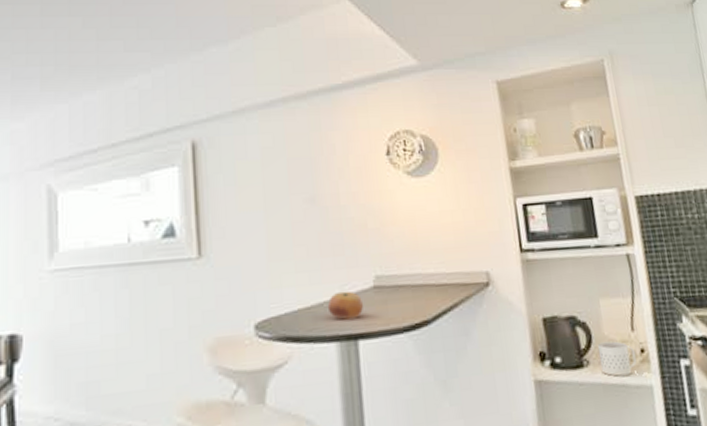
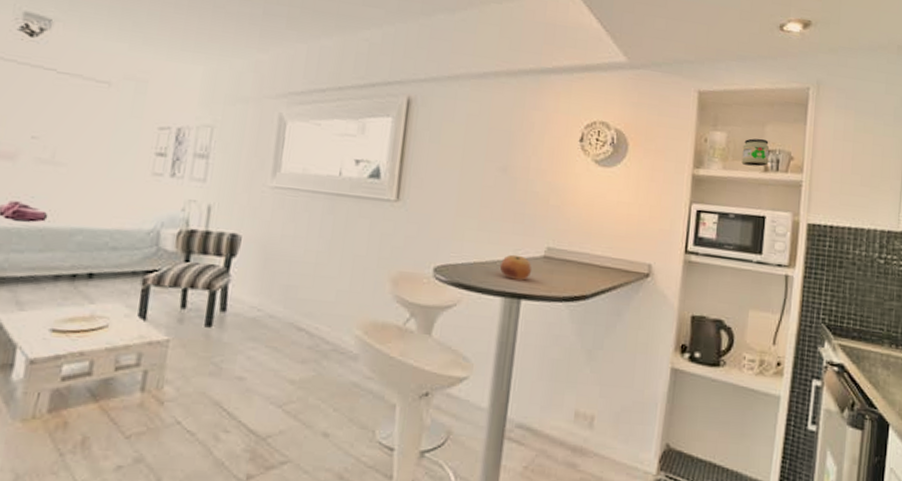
jar: none [553,118,581,148] -> present [741,138,770,167]
mug: present [597,341,637,377] -> none [735,348,772,382]

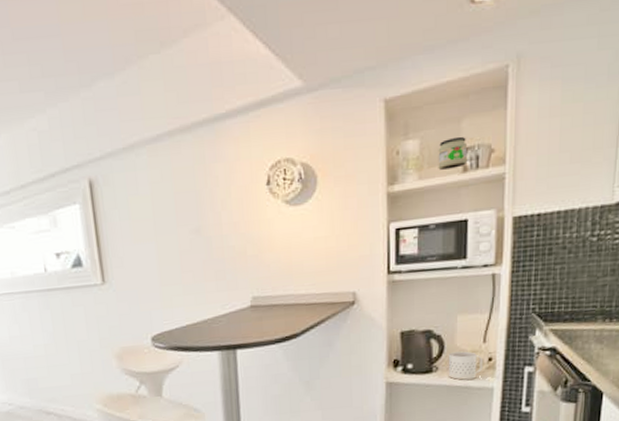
fruit: present [499,254,532,281] -> none [210,309,242,333]
mug: none [735,348,772,382] -> present [448,351,483,380]

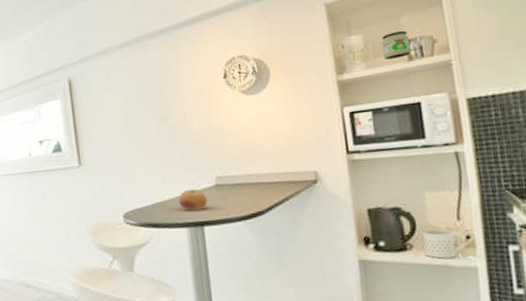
fruit: none [210,309,242,333] -> present [178,188,208,211]

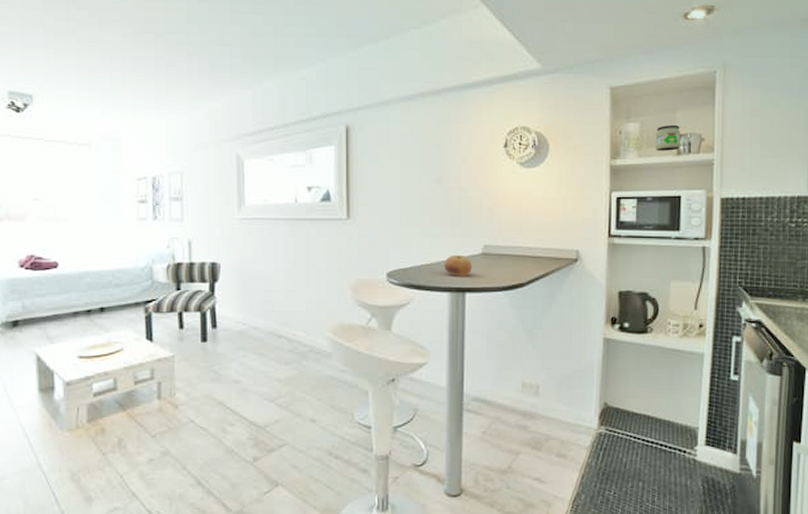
mug: present [421,228,462,259] -> none [662,316,695,343]

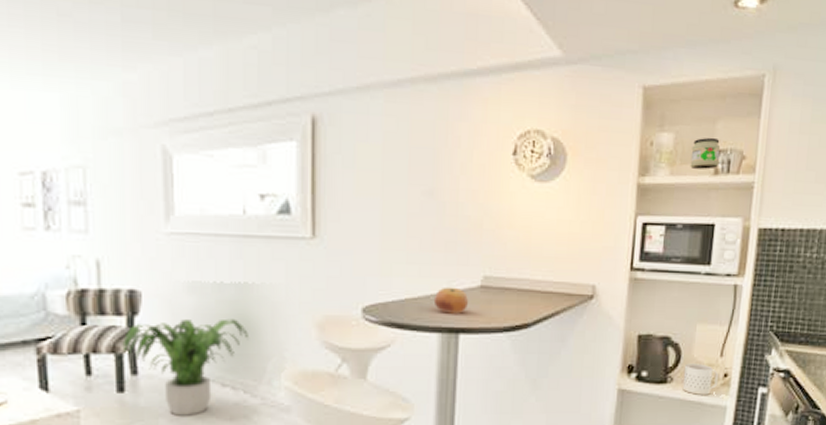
potted plant: none [206,283,299,361] -> present [122,318,248,416]
mug: none [662,316,695,343] -> present [682,364,719,395]

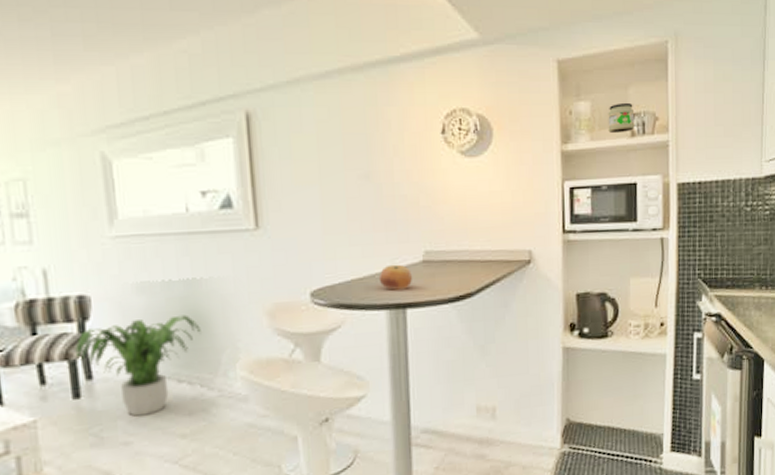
mug: present [682,364,719,395] -> none [622,315,656,346]

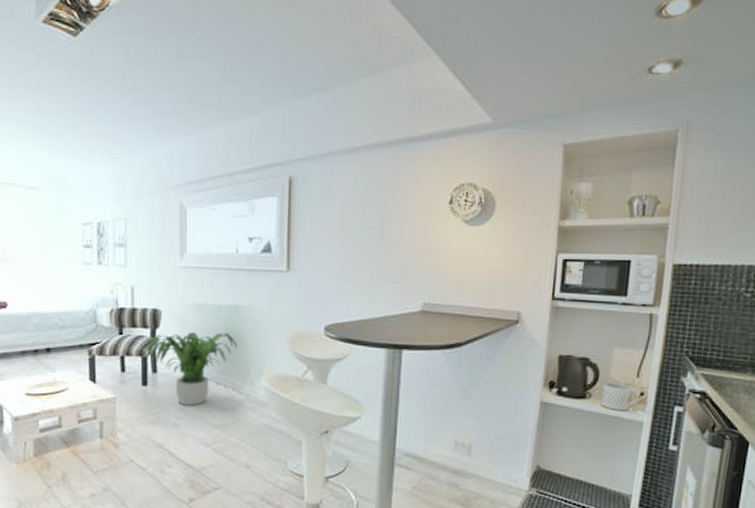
fruit: present [378,264,413,290] -> none [381,311,411,333]
jar: present [608,102,635,133] -> none [607,185,636,213]
mug: none [622,315,656,346] -> present [600,382,636,411]

